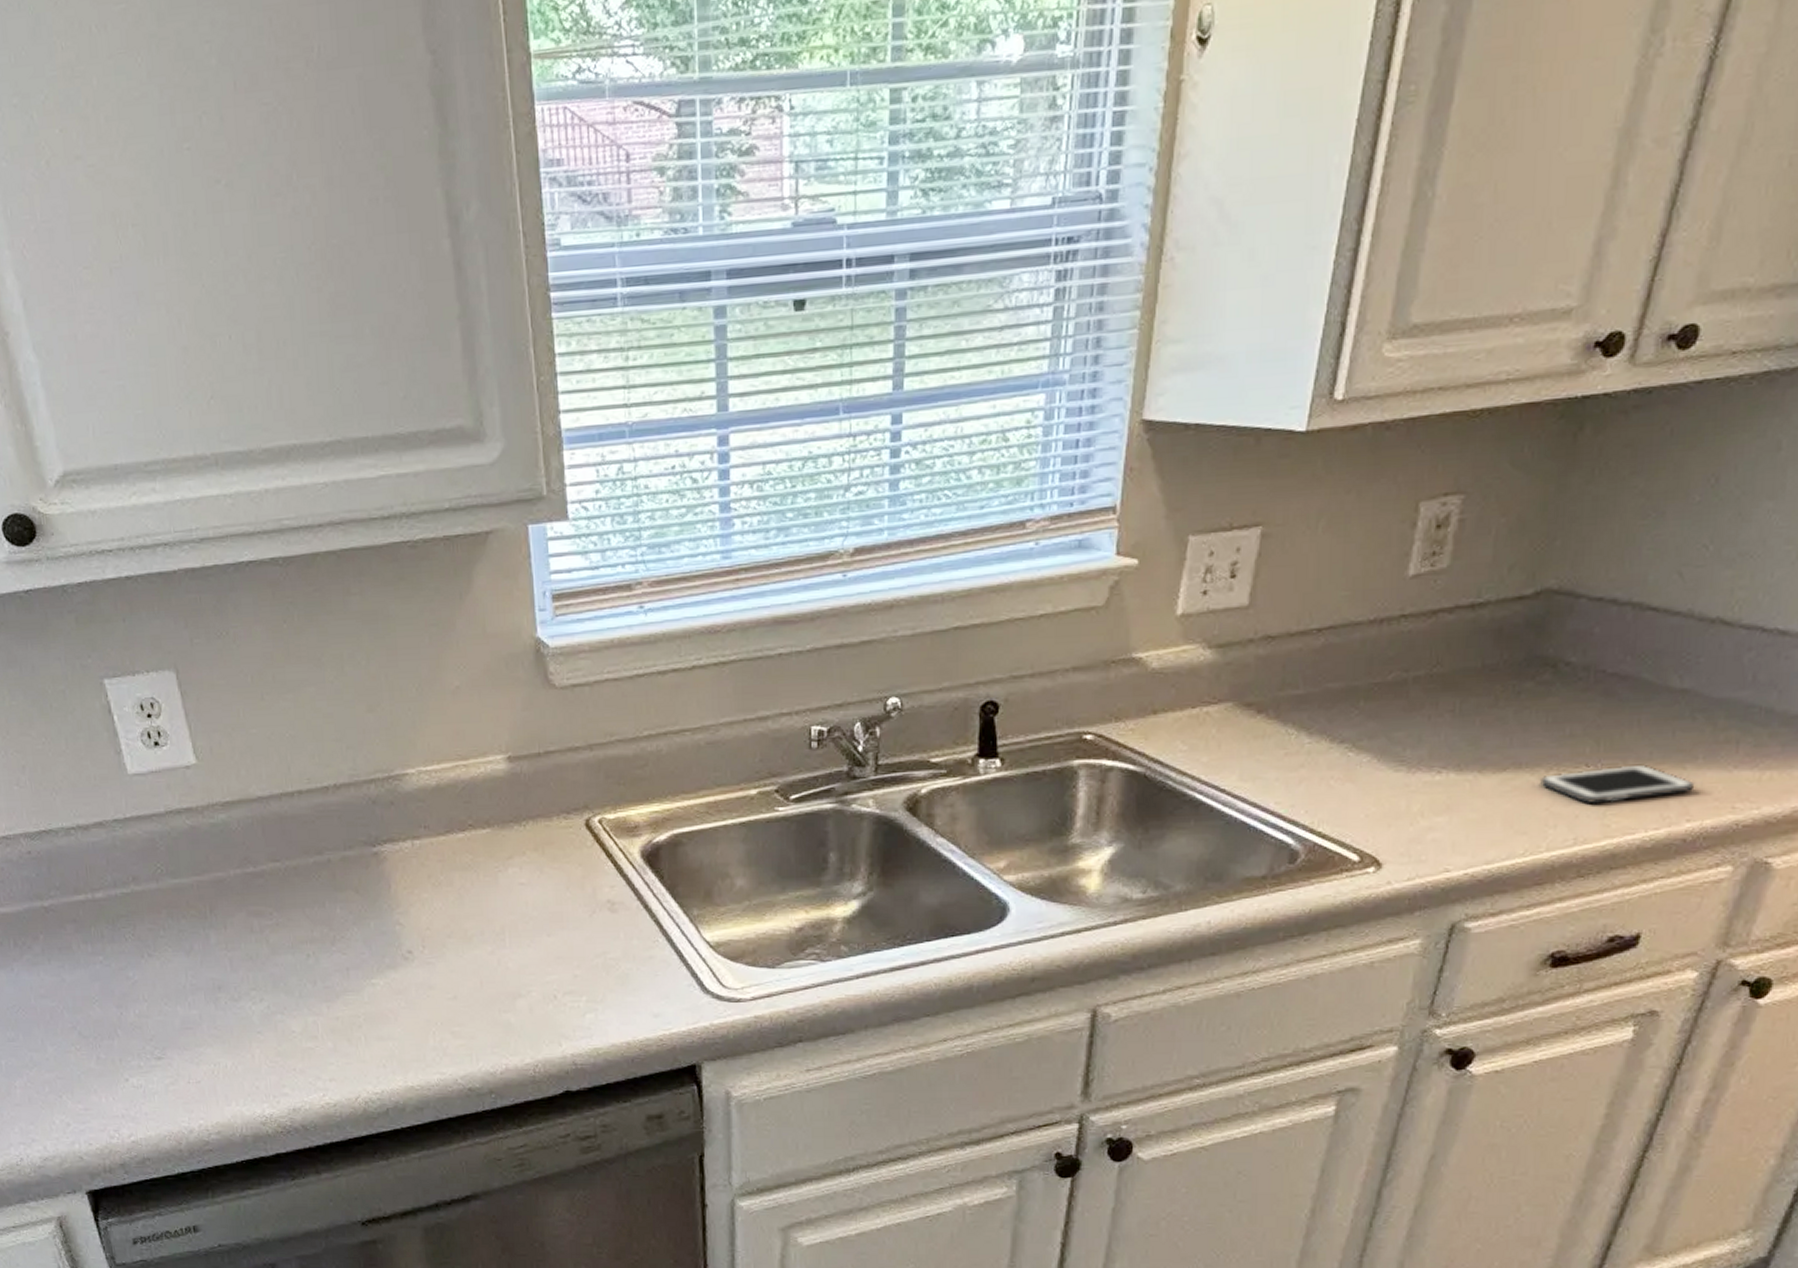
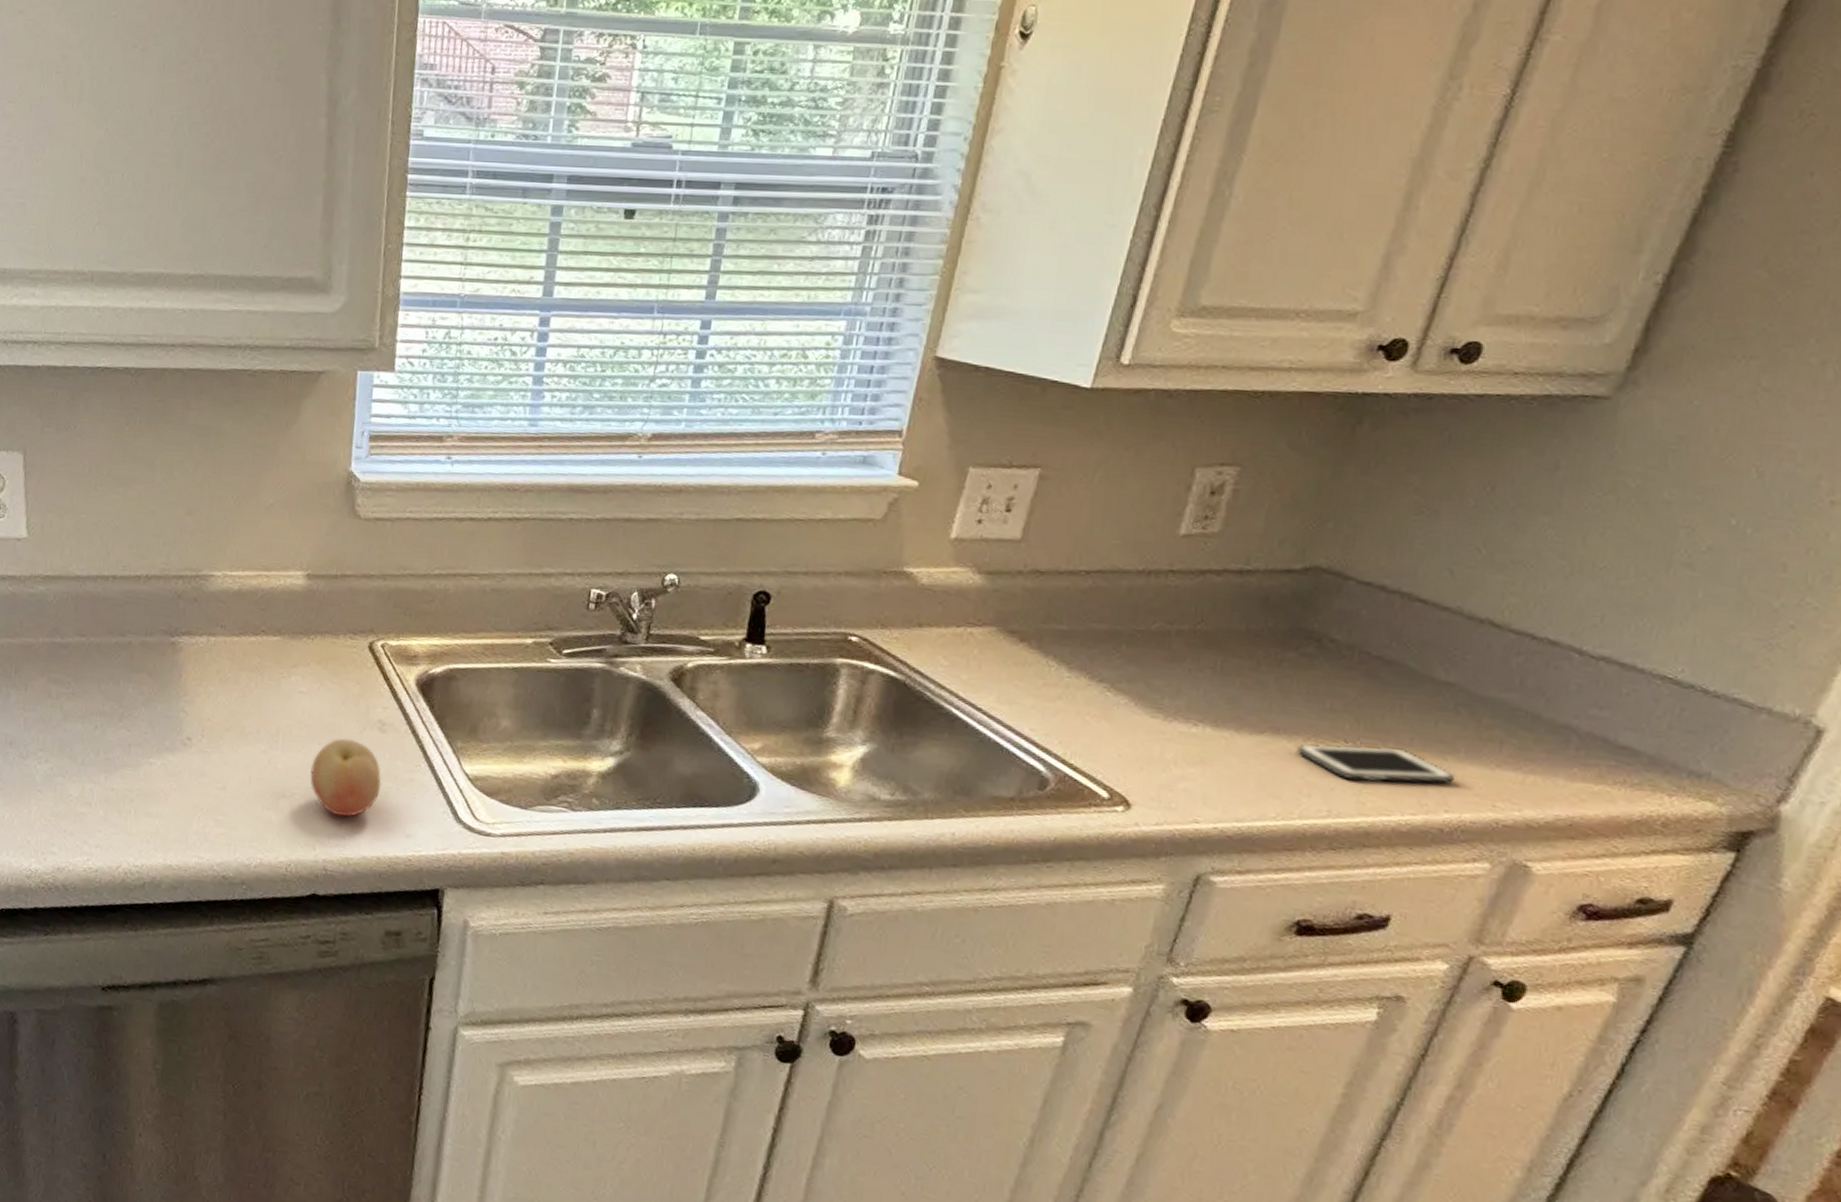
fruit: none [544,925,620,1007] -> present [310,738,382,818]

